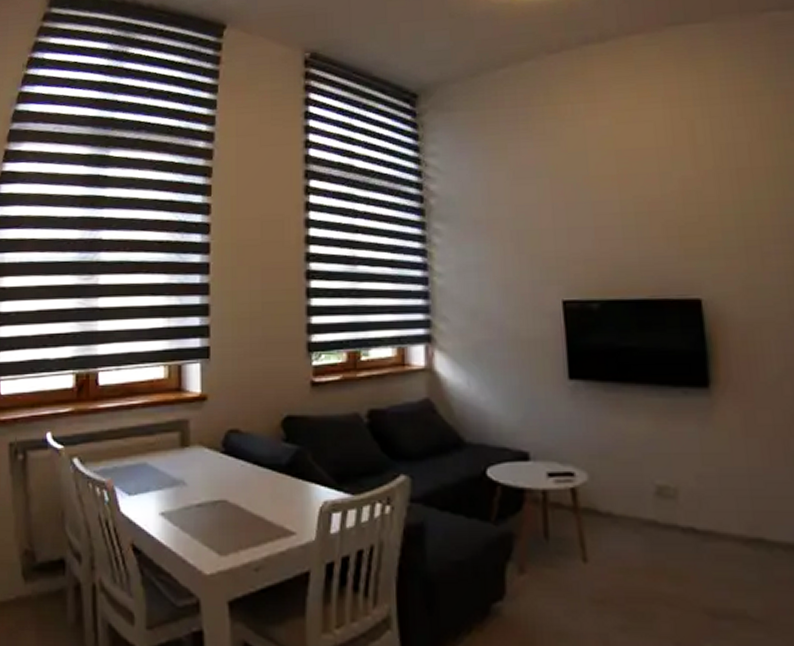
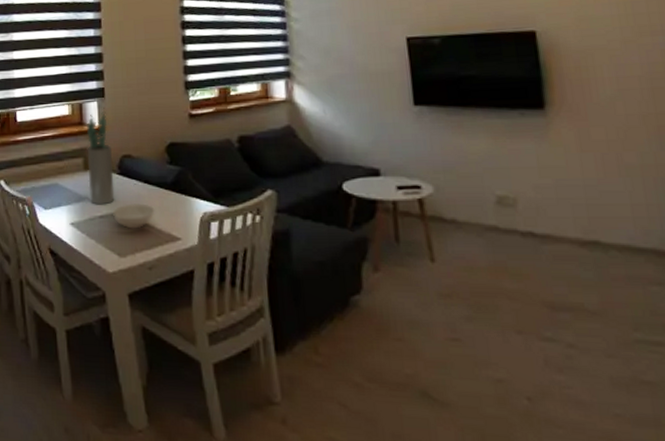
vase: none [185,371,217,492] -> present [86,108,115,206]
bowl: none [214,489,266,521] -> present [113,203,155,229]

